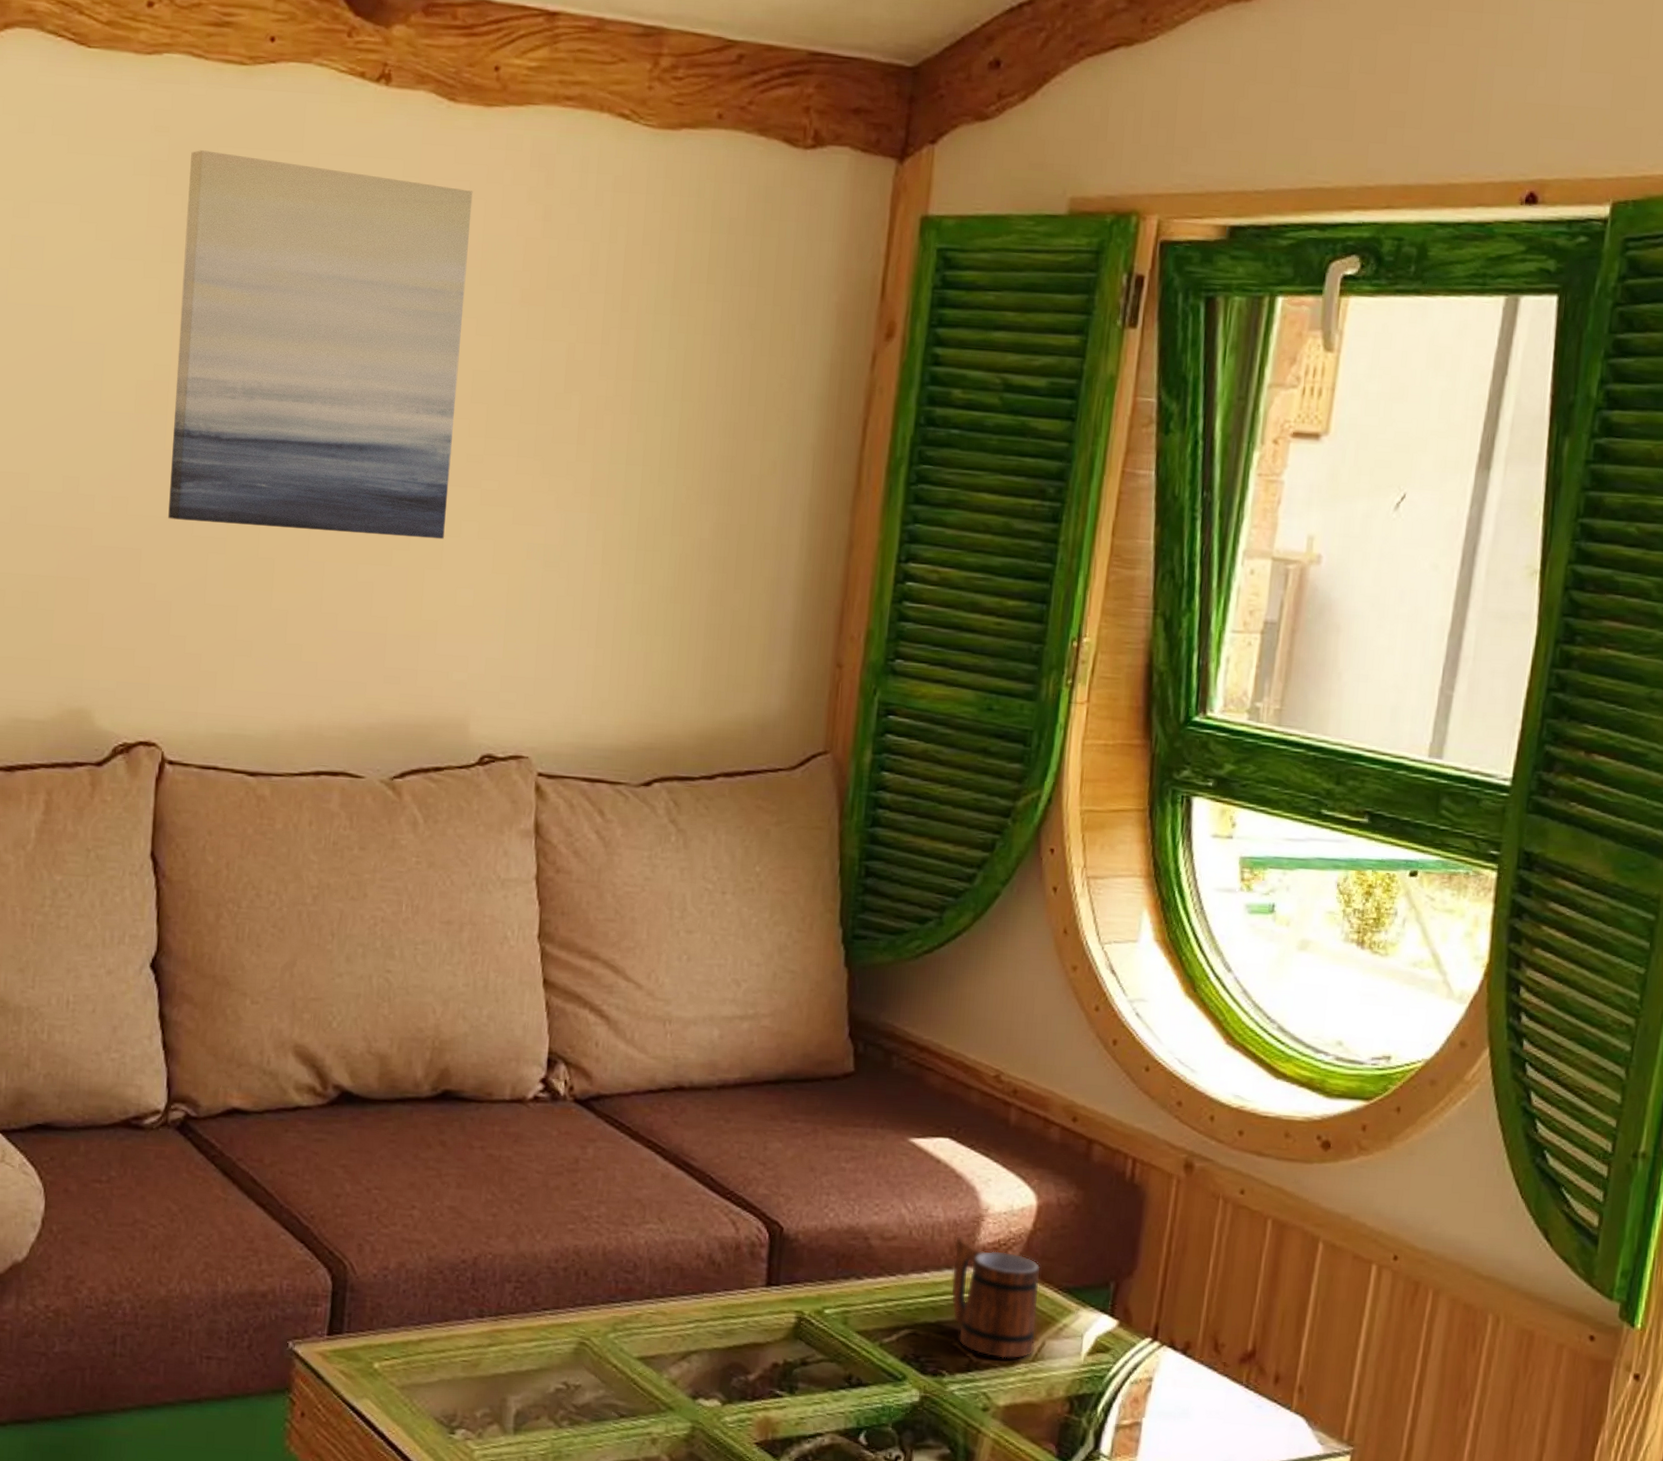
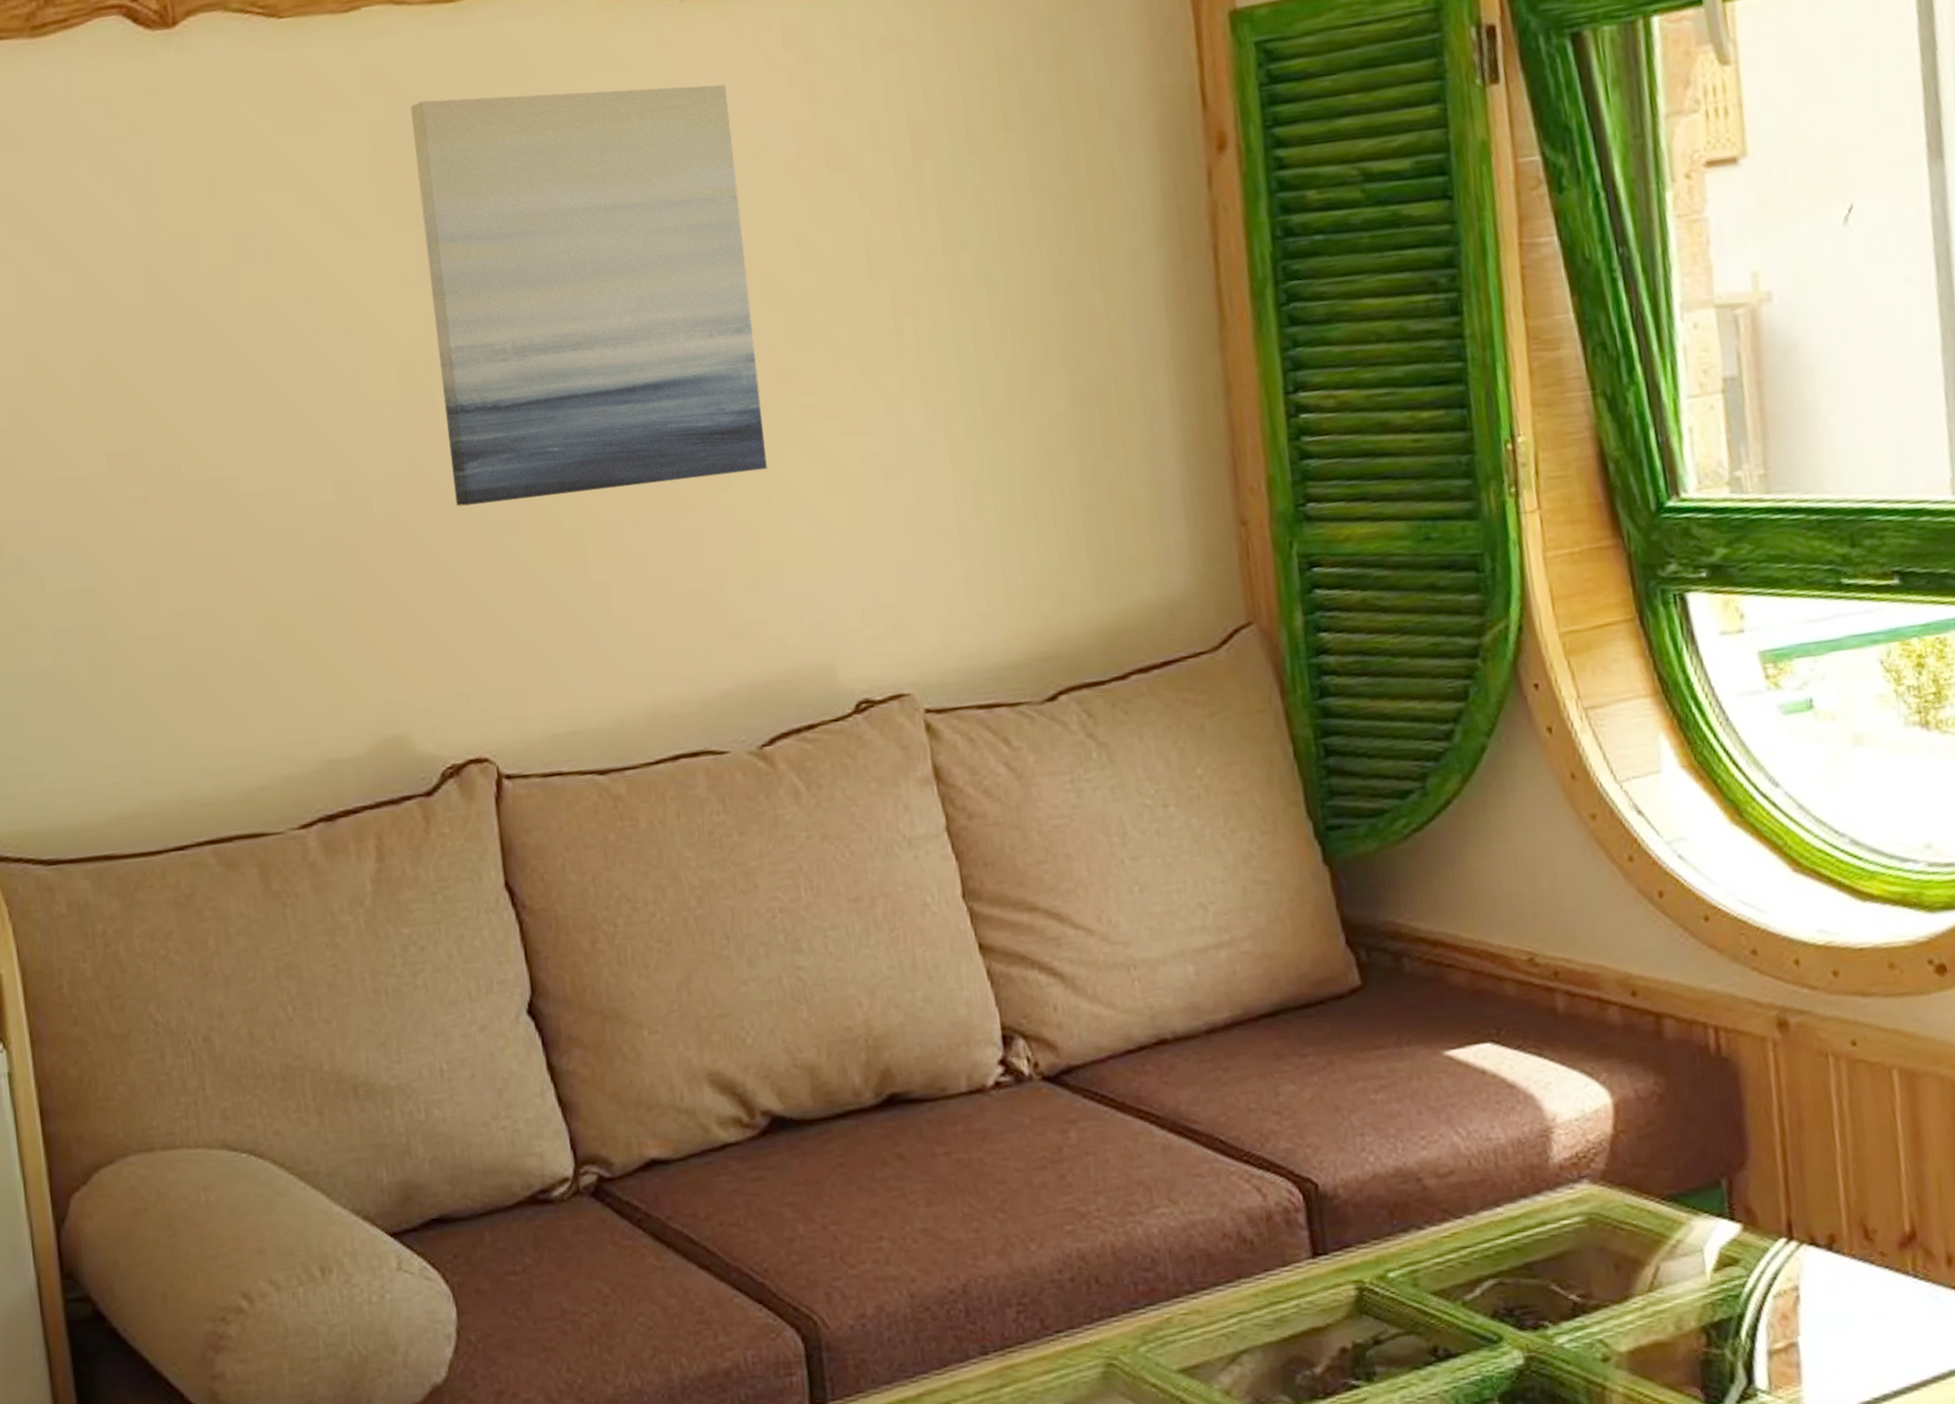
mug: present [950,1235,1041,1359] -> none [1523,1155,1649,1295]

